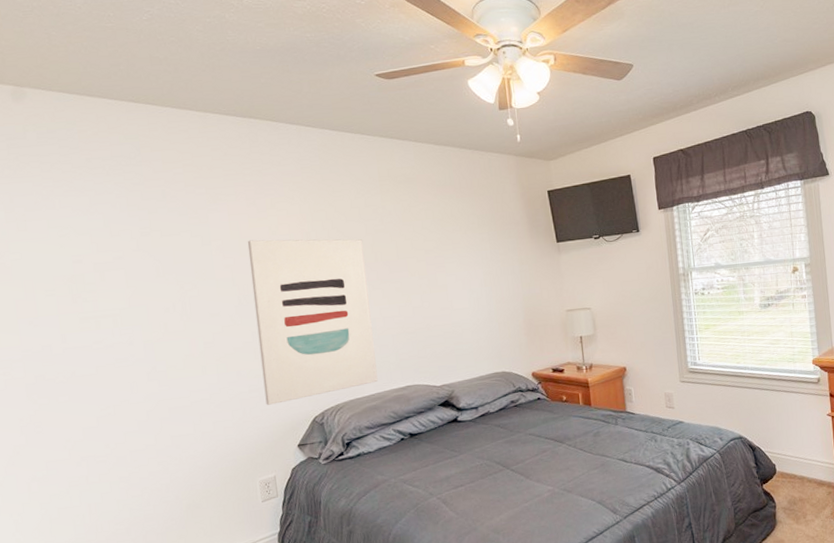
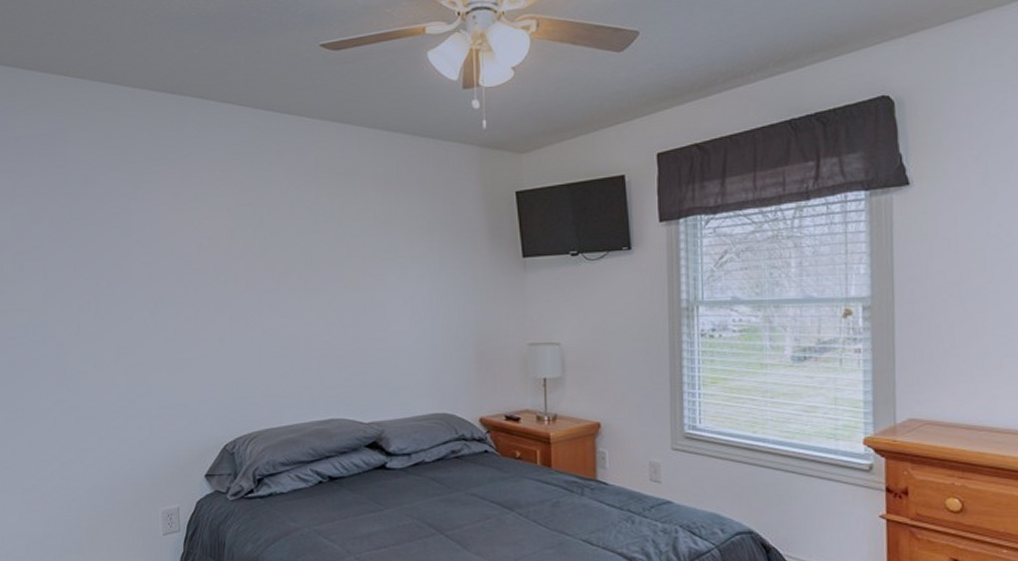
wall art: present [247,239,378,405] -> none [167,235,298,425]

